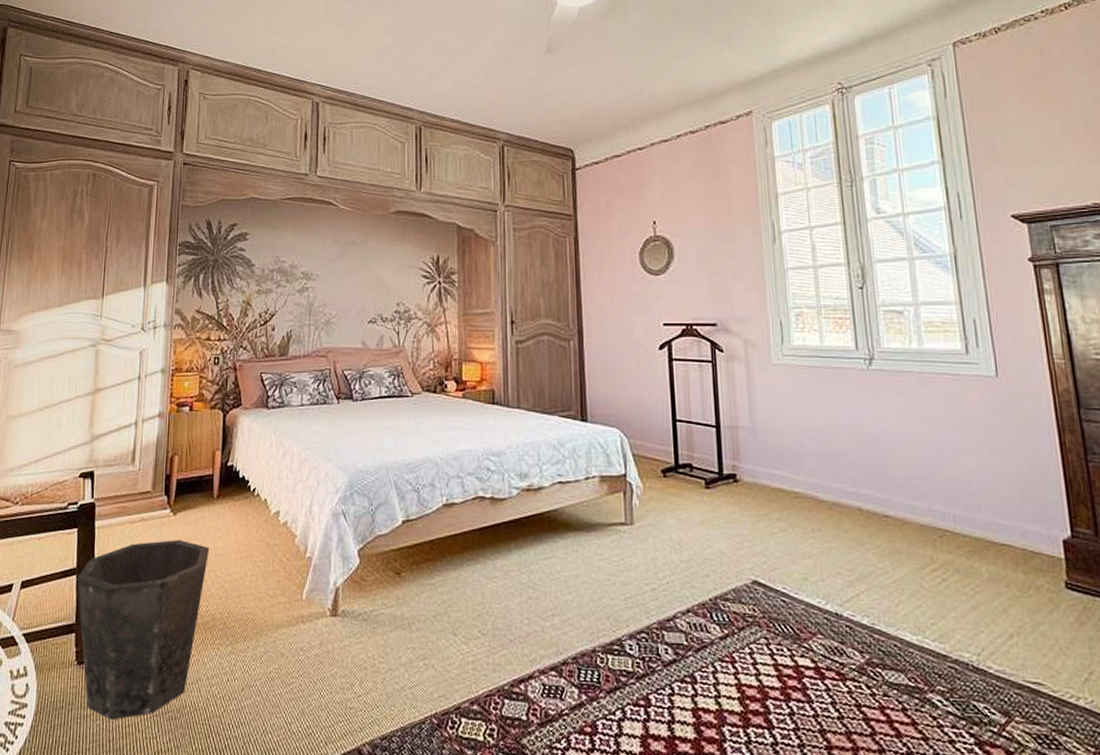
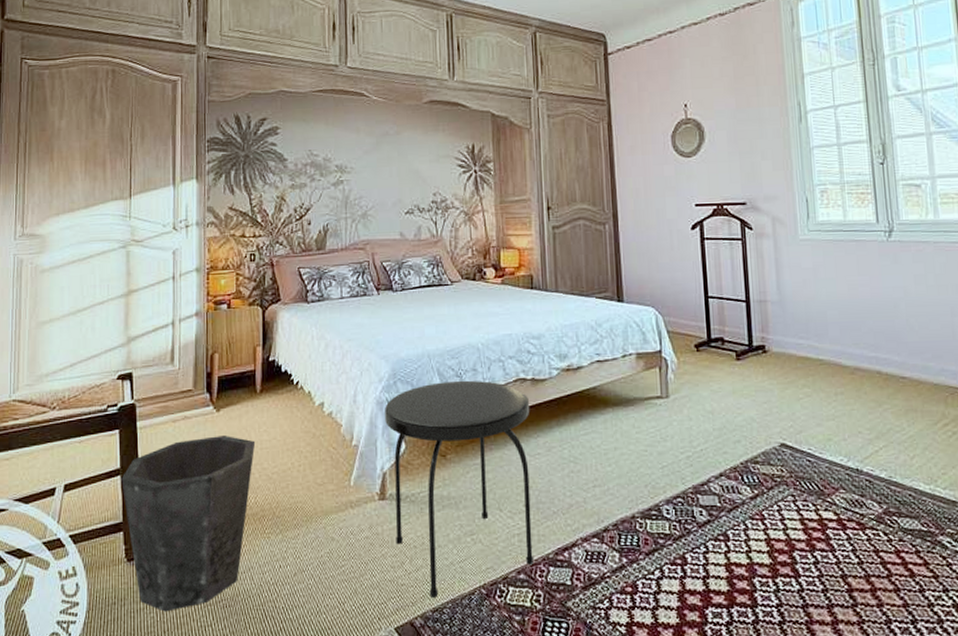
side table: none [340,495,488,724] -> present [385,380,533,598]

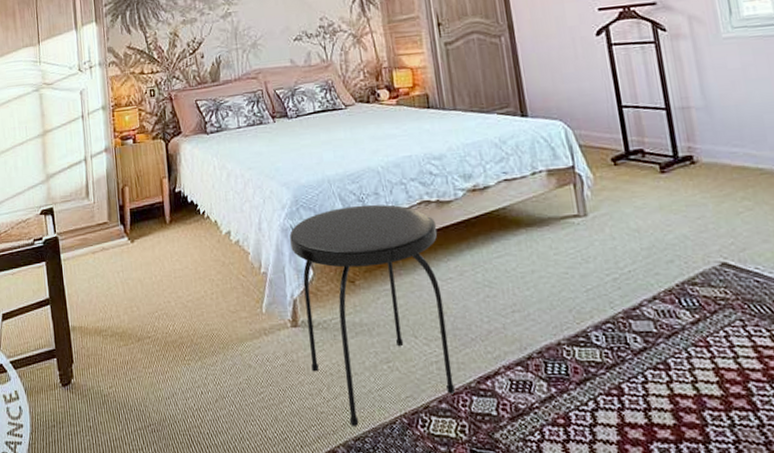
waste bin: present [121,436,256,612] -> none [51,265,169,435]

